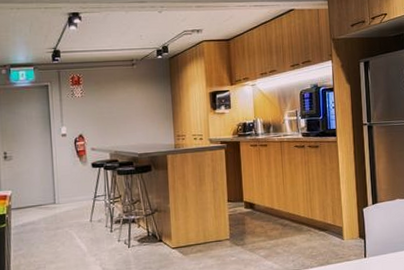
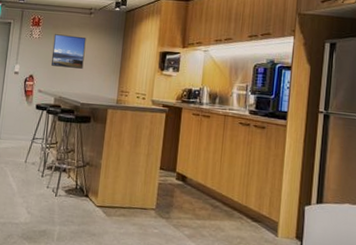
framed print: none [97,88,135,122] -> present [50,34,86,69]

